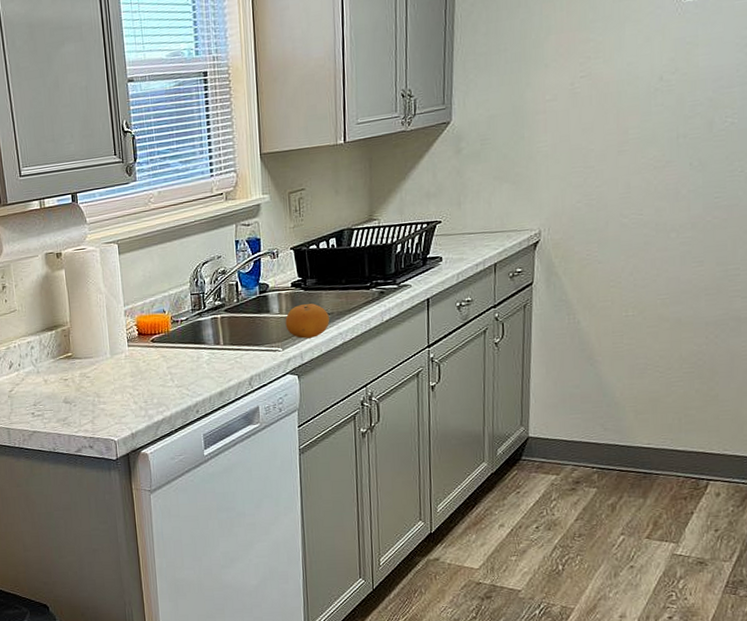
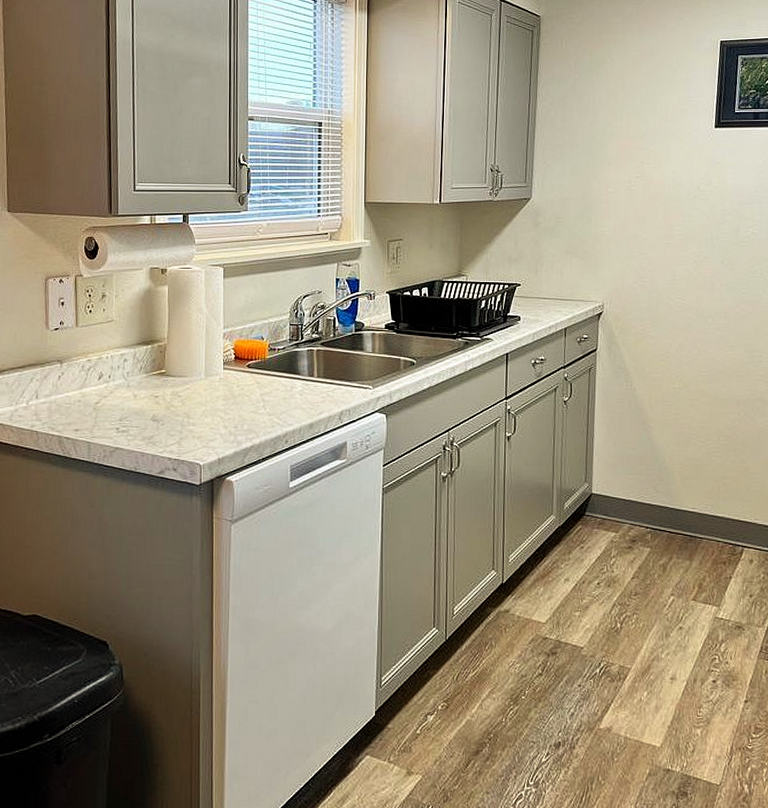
fruit: present [285,303,329,339] -> none [377,346,418,379]

